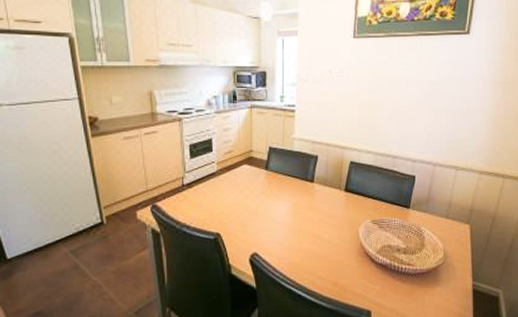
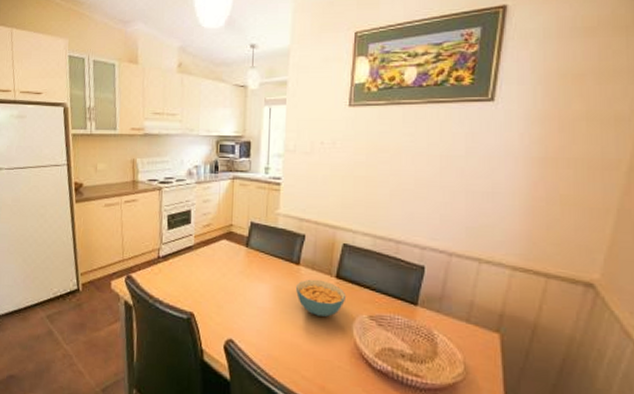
cereal bowl: none [311,194,354,225] -> present [296,279,347,317]

